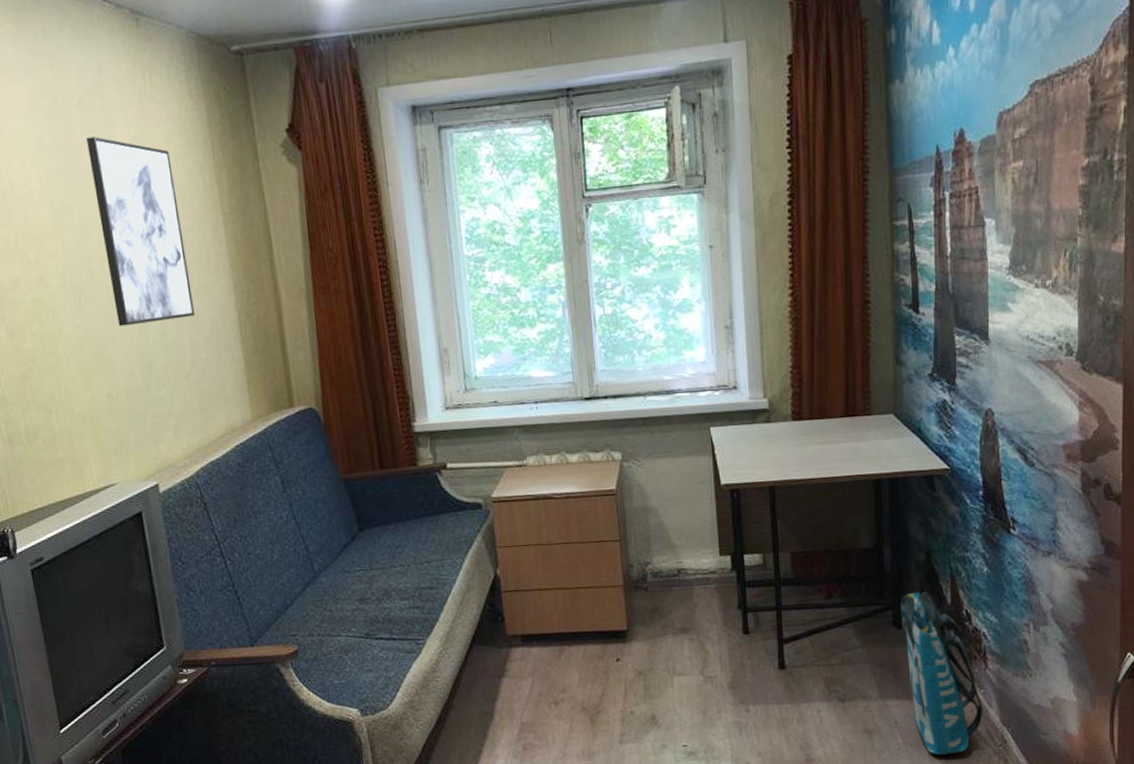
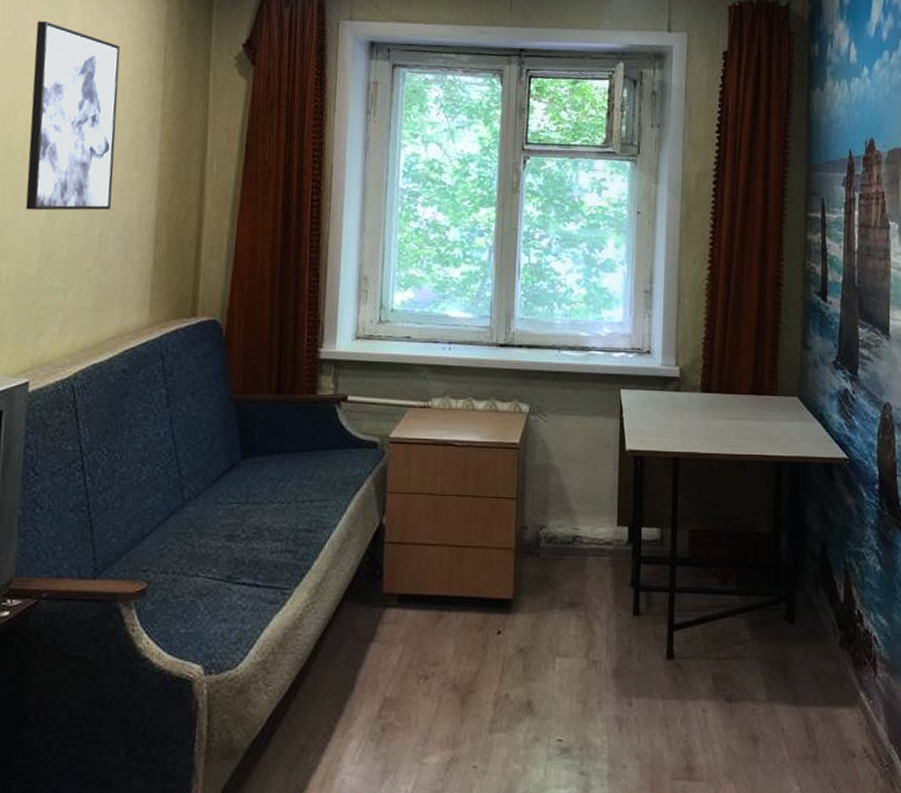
tote bag: present [901,591,983,756] -> none [794,585,871,774]

